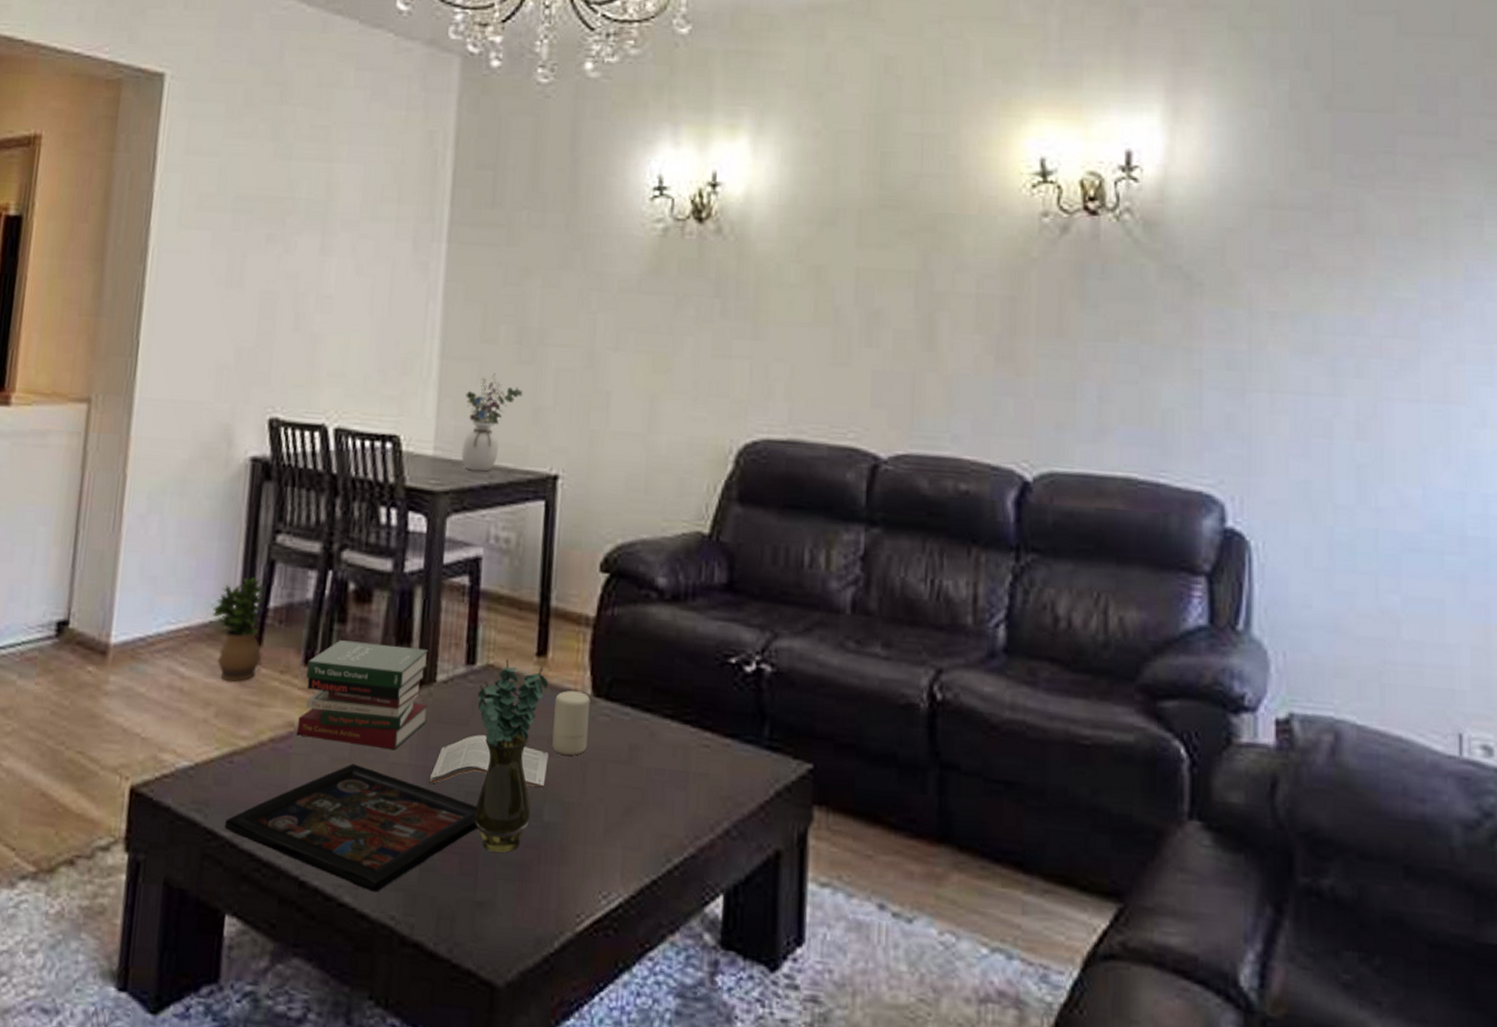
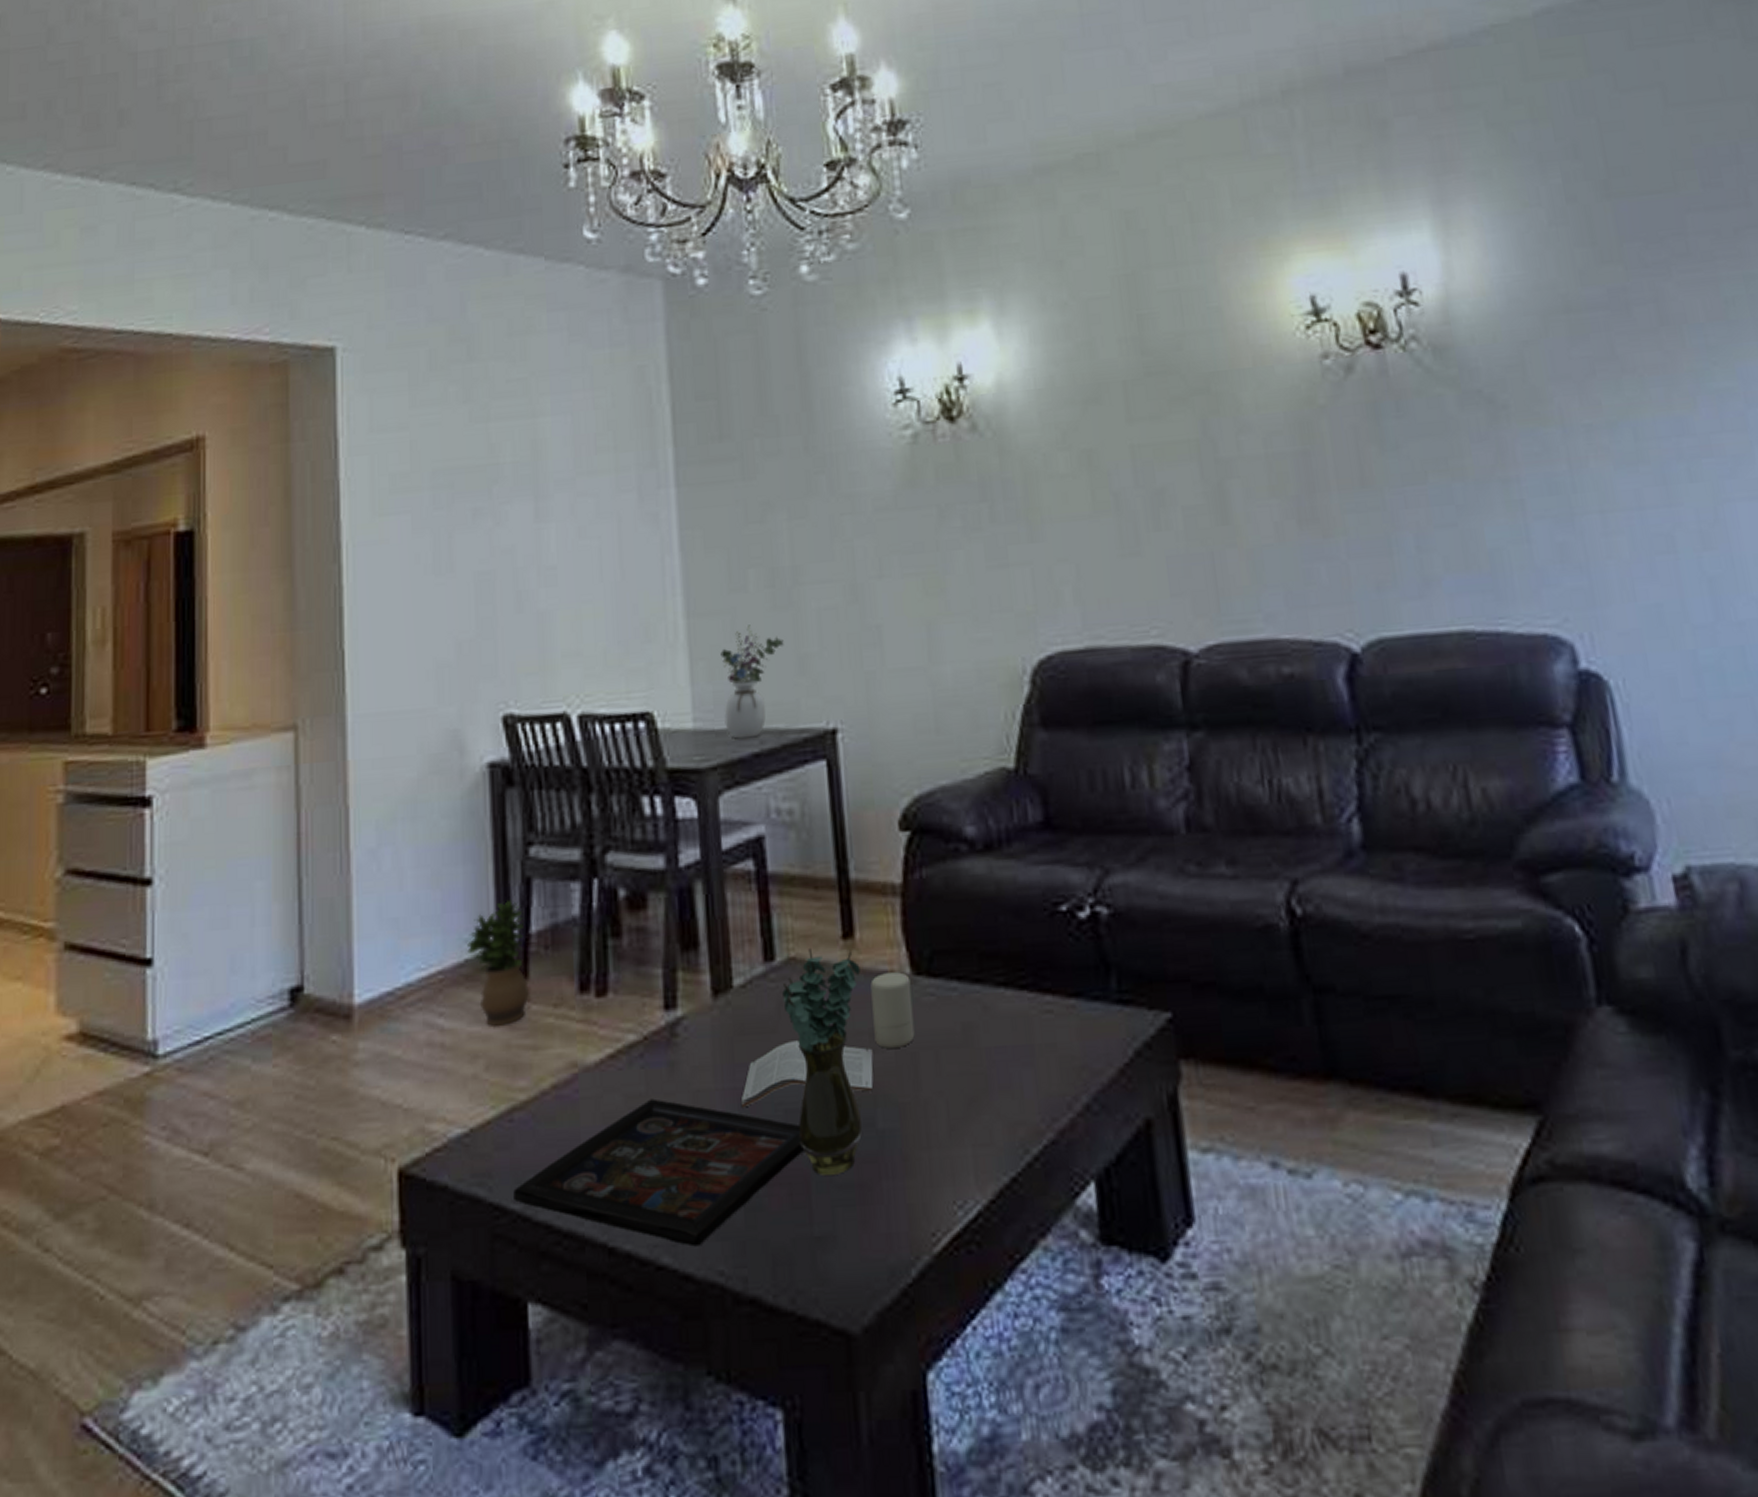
books: present [297,640,429,749] -> none [582,952,729,1077]

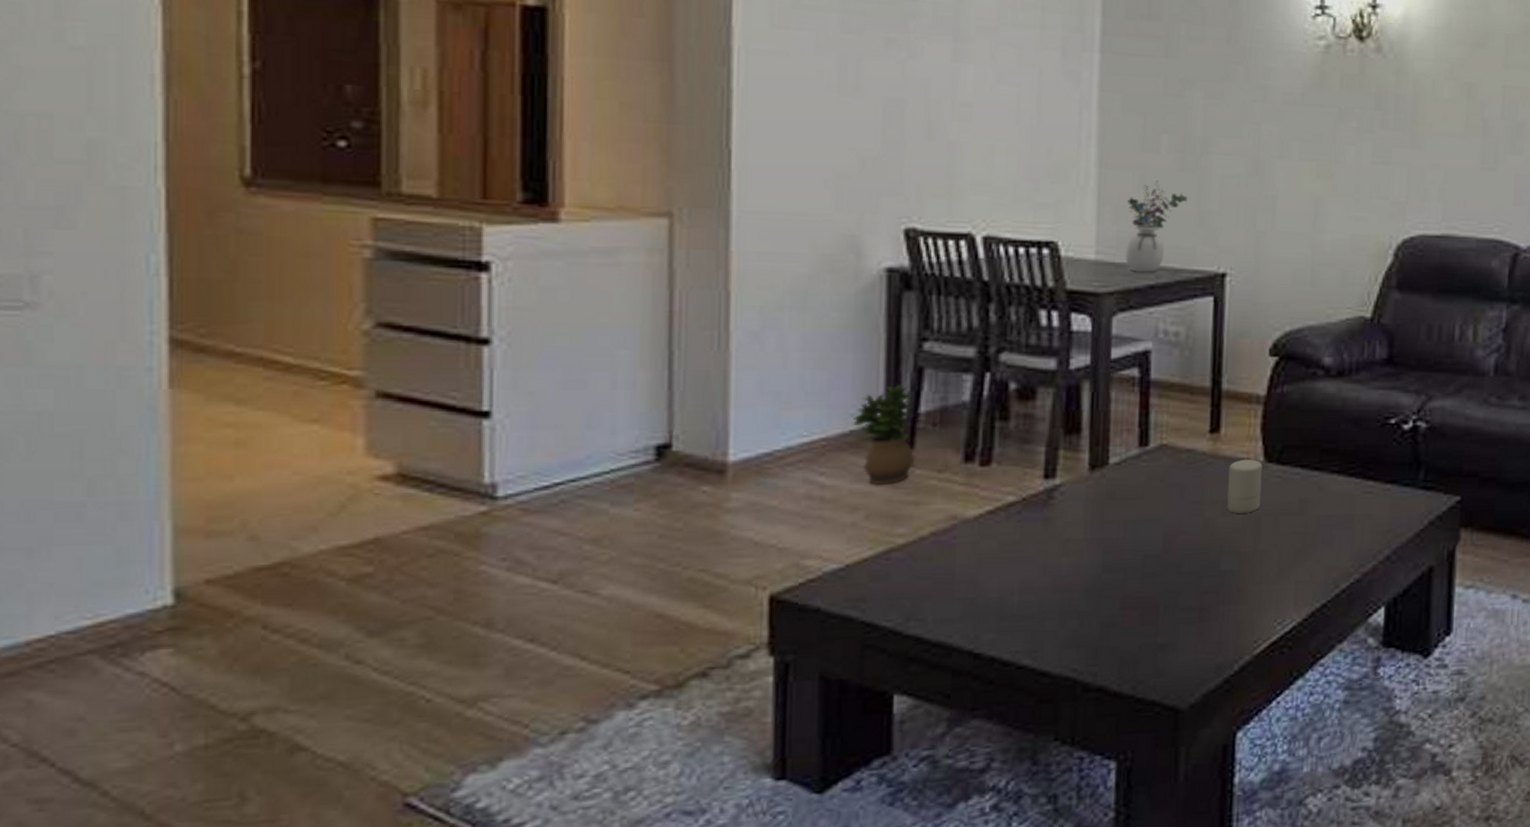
decorative tray: present [513,1098,804,1247] -> none [886,545,1157,652]
magazine: present [740,1040,874,1108] -> none [1105,506,1224,553]
vase: present [782,949,863,1175] -> none [1152,439,1222,602]

